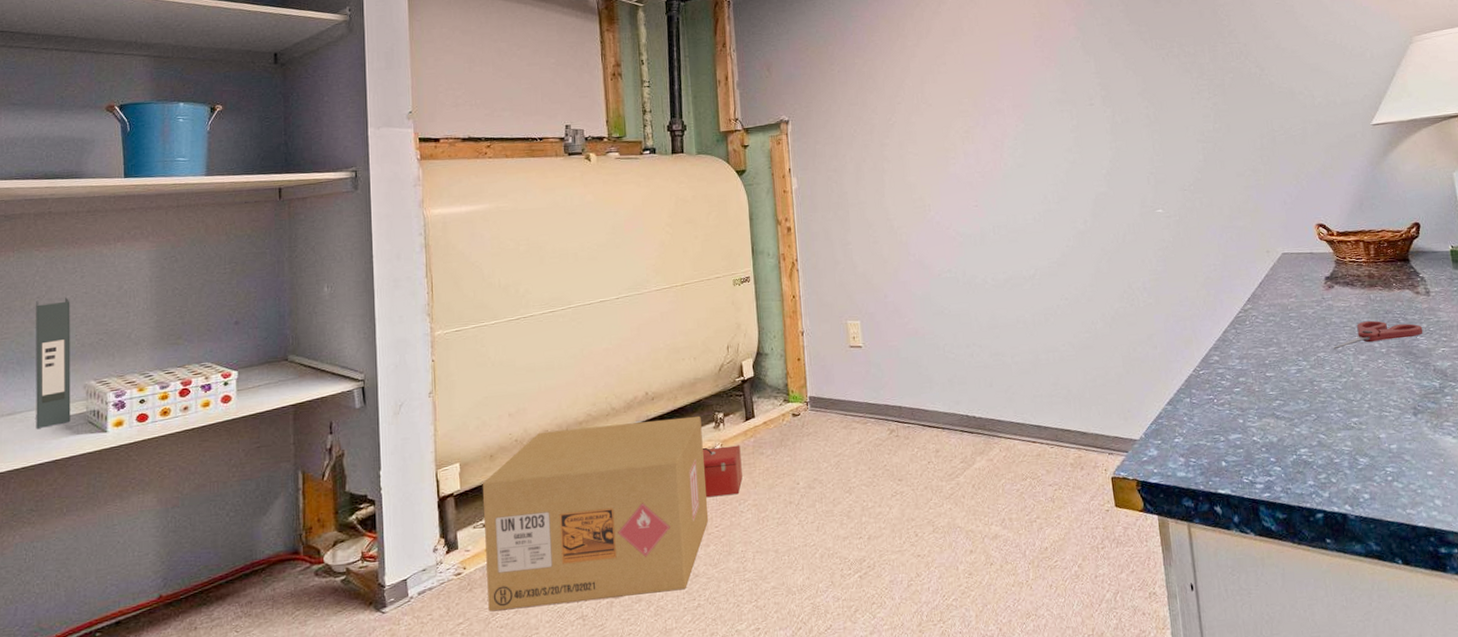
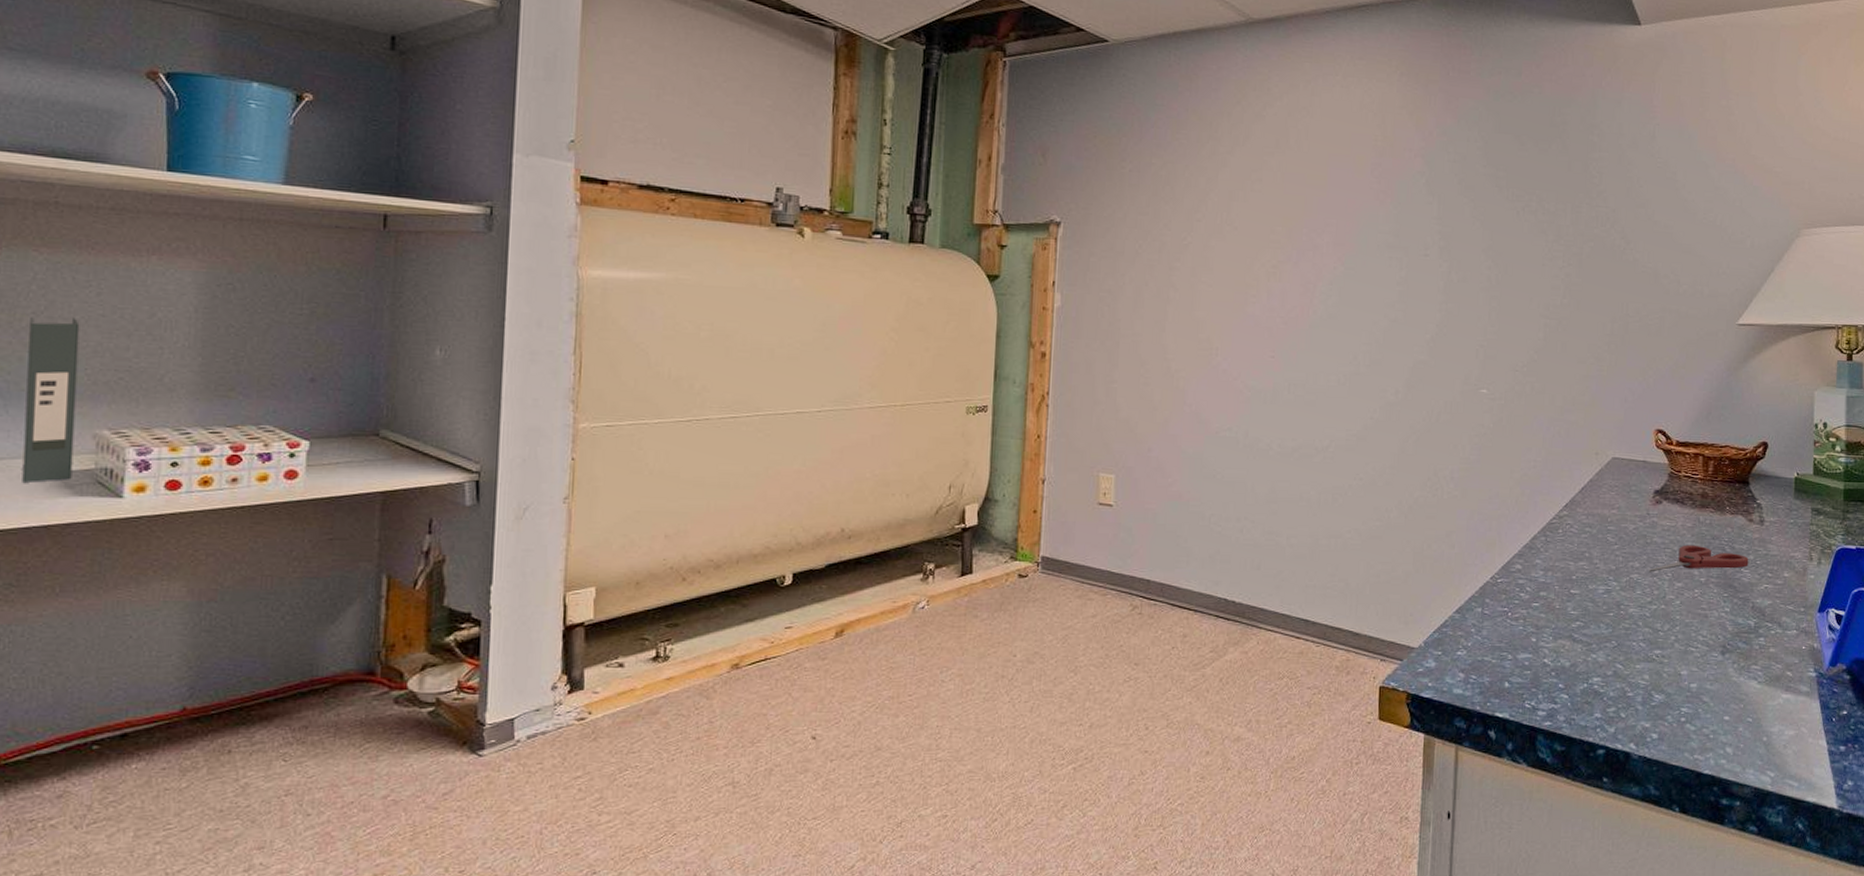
cardboard box: present [482,415,709,612] -> none [615,561,907,767]
toolbox: present [702,445,743,498] -> none [900,601,951,661]

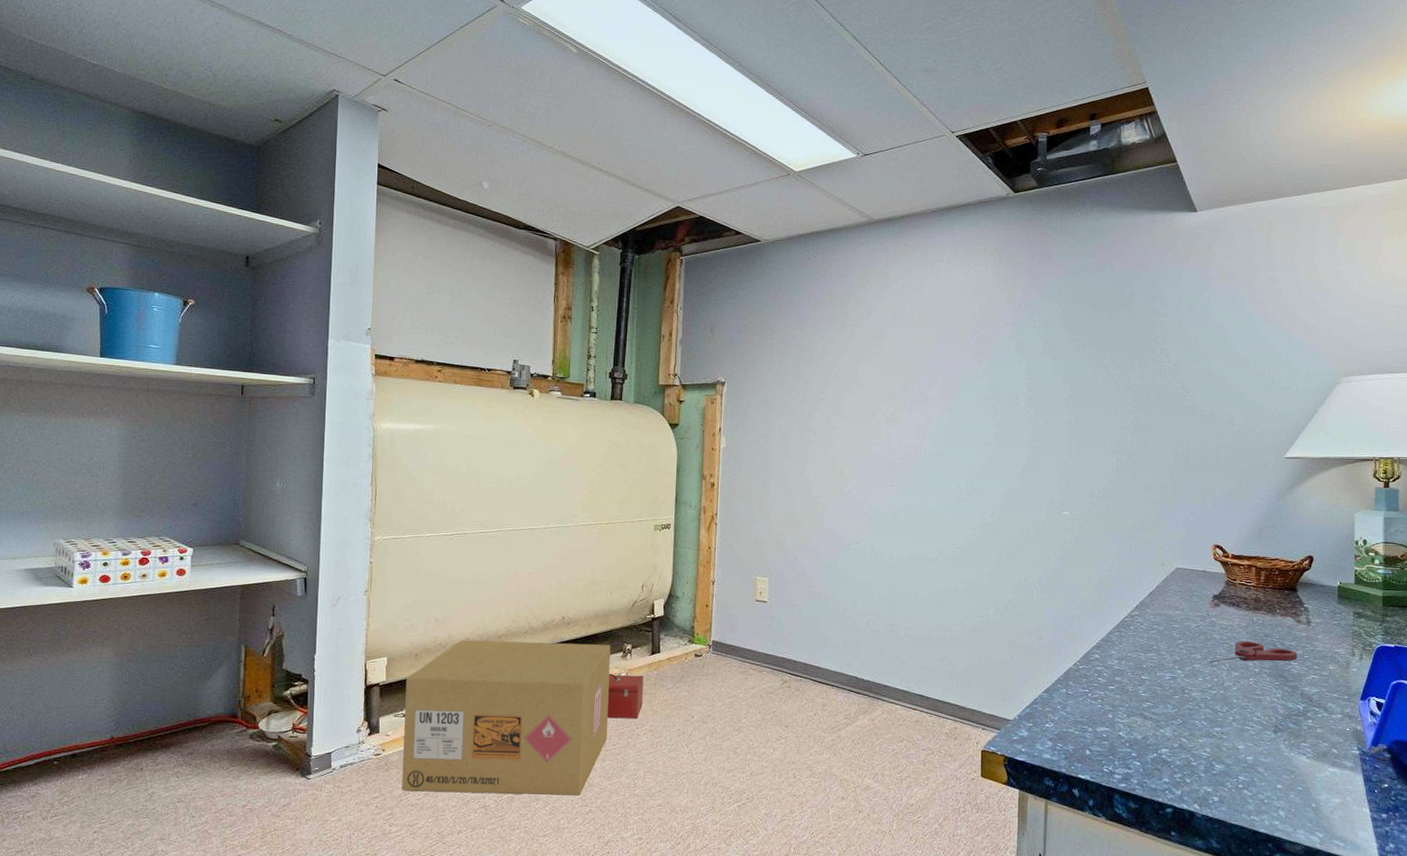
binder: present [22,317,80,483] -> none [9,461,45,576]
cardboard box: none [615,561,907,767] -> present [402,640,611,796]
toolbox: none [900,601,951,661] -> present [607,673,644,719]

